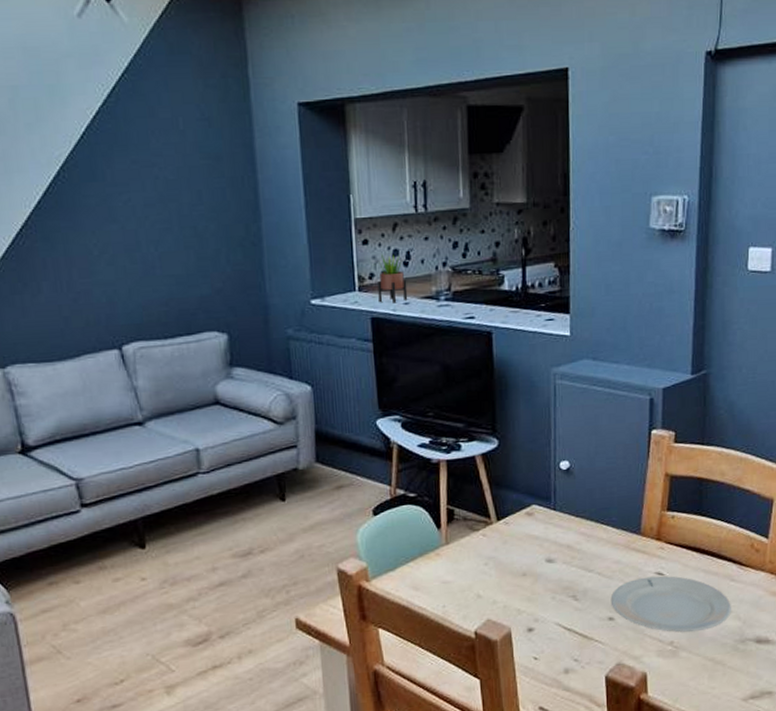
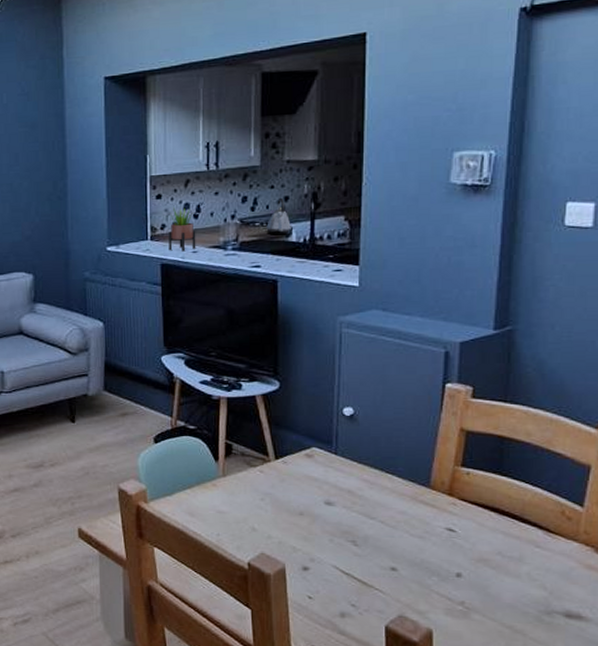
kettle: none [478,243,503,285] -> present [266,197,291,237]
plate: present [610,575,731,633] -> none [394,531,535,596]

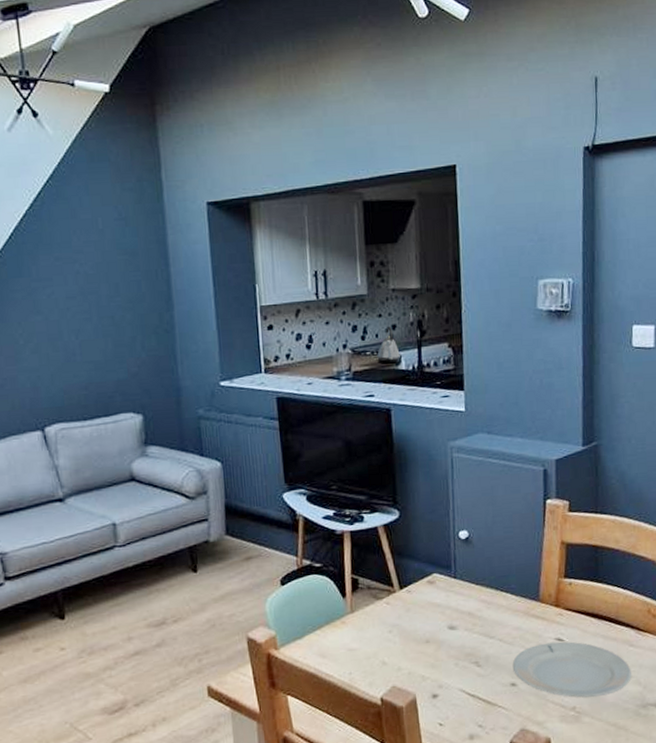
potted plant: present [168,208,196,252] -> none [282,338,311,384]
plate: none [394,531,535,596] -> present [512,641,631,698]

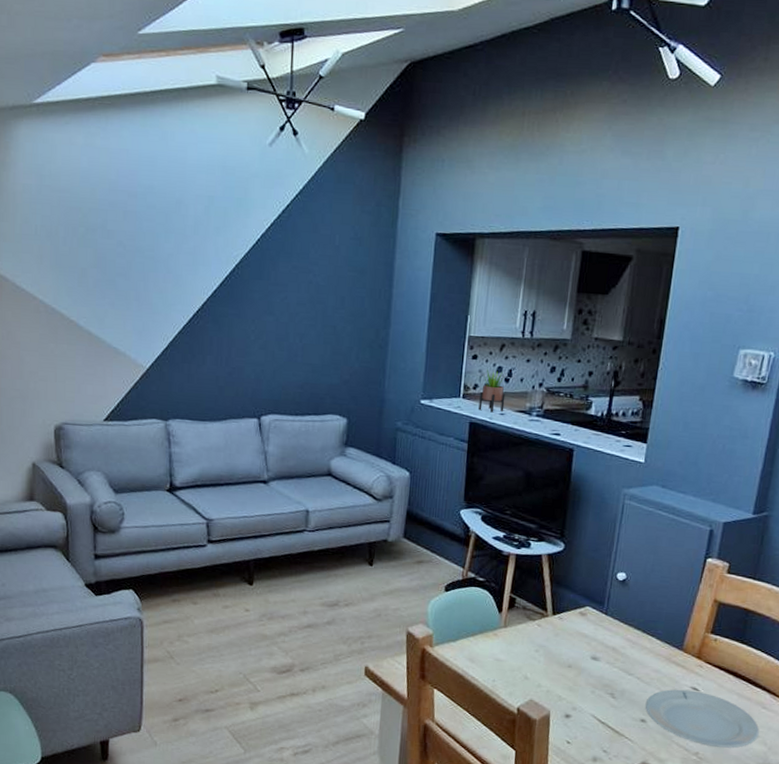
potted plant: none [282,338,311,384] -> present [478,369,506,413]
kettle: present [377,326,400,365] -> none [569,372,592,409]

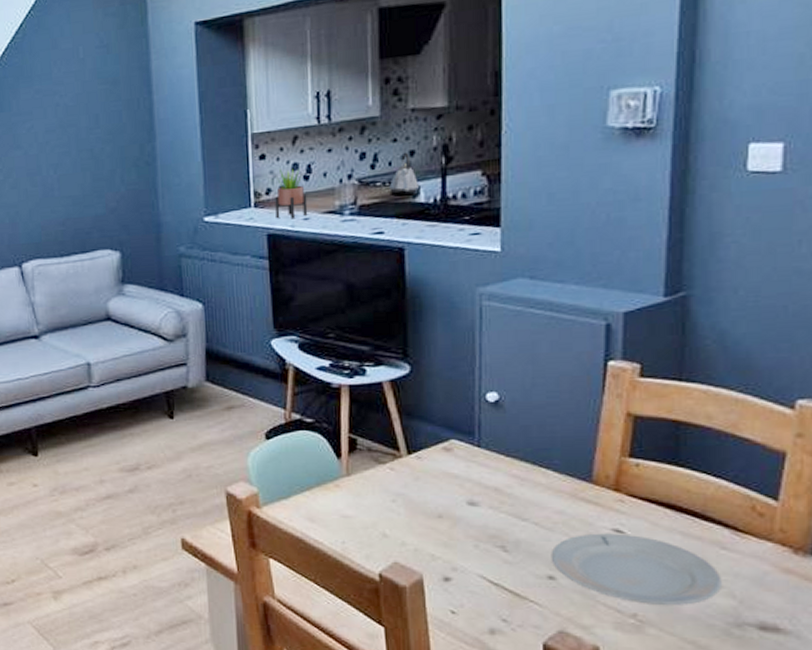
kettle: none [569,372,592,409] -> present [389,152,419,197]

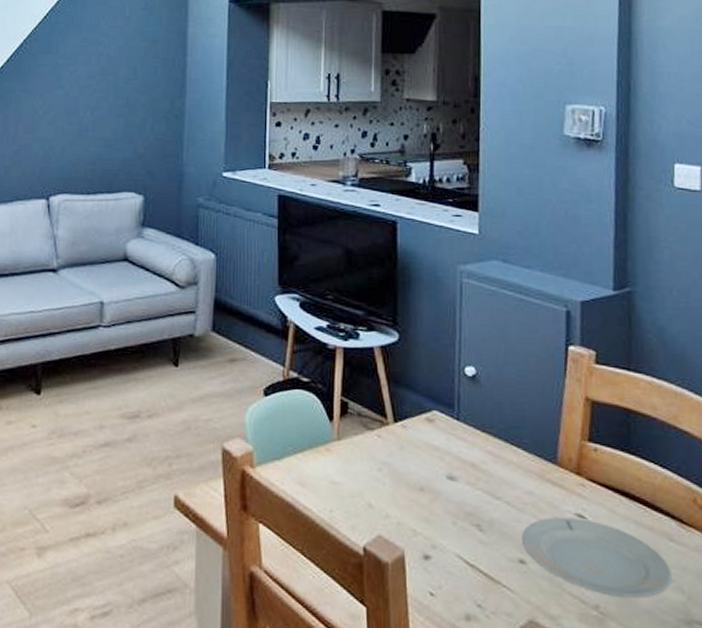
potted plant: present [275,169,308,219] -> none [287,137,315,184]
kettle: present [389,152,419,197] -> none [386,135,411,176]

